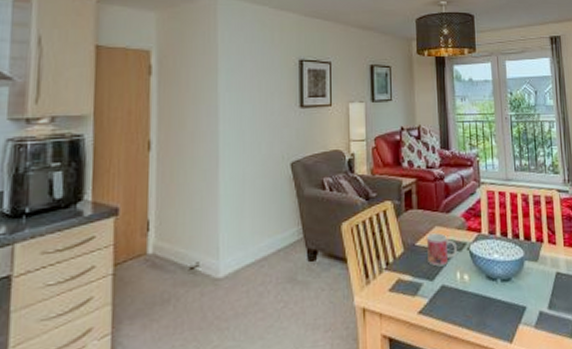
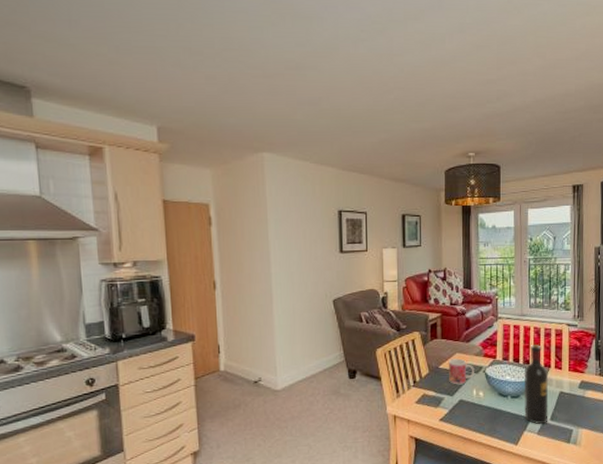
wine bottle: none [513,213,546,315] -> present [523,344,549,425]

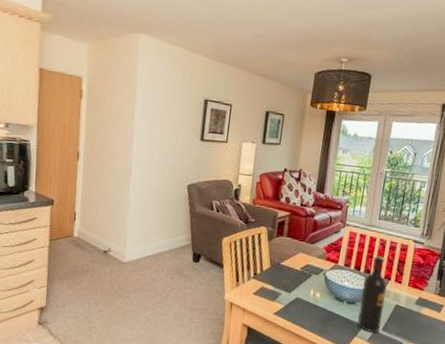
mug: present [449,358,474,385] -> none [288,257,315,284]

